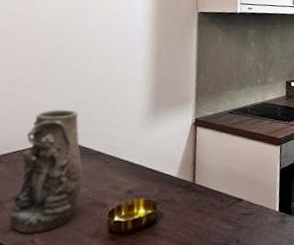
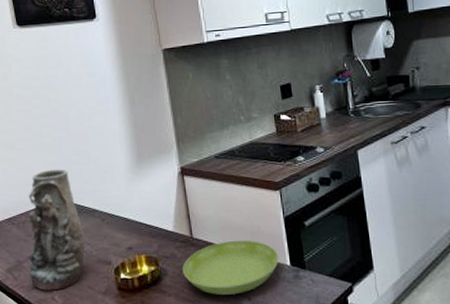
saucer: none [179,187,270,237] -> present [183,240,279,295]

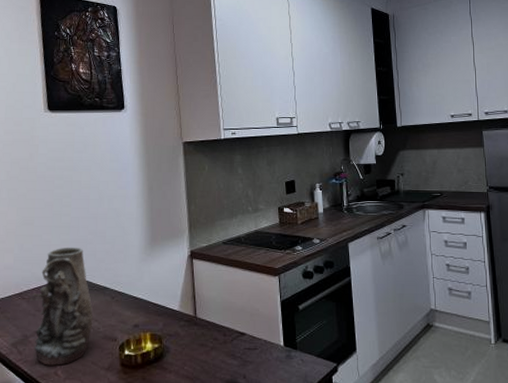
saucer: present [183,240,279,295] -> none [185,321,274,372]

